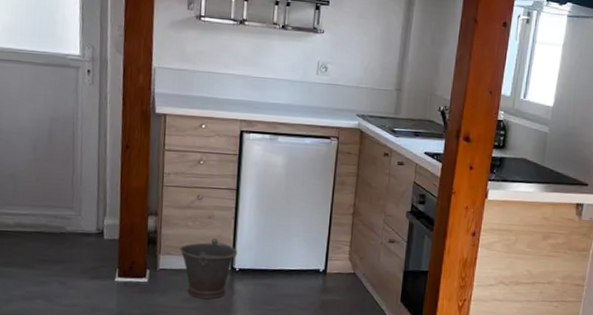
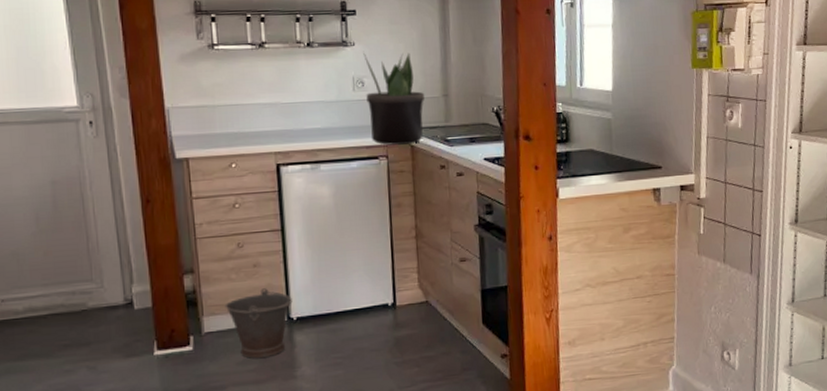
planter: none [327,40,379,130] -> present [363,52,424,146]

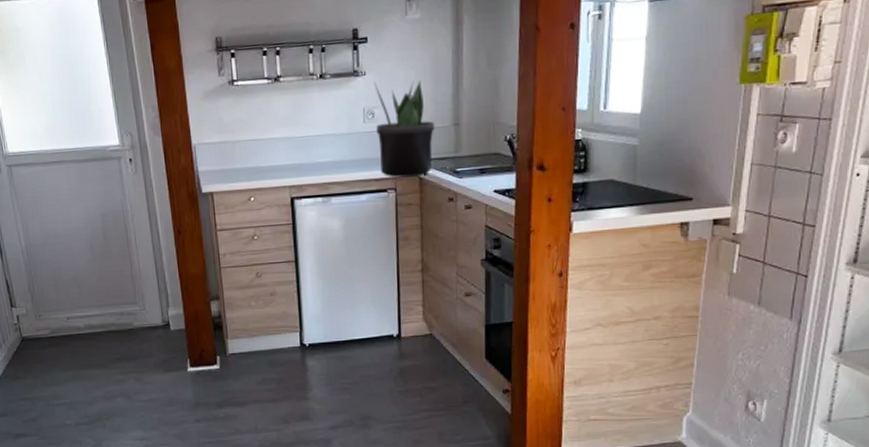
bucket: present [225,288,292,359] -> none [246,315,305,380]

